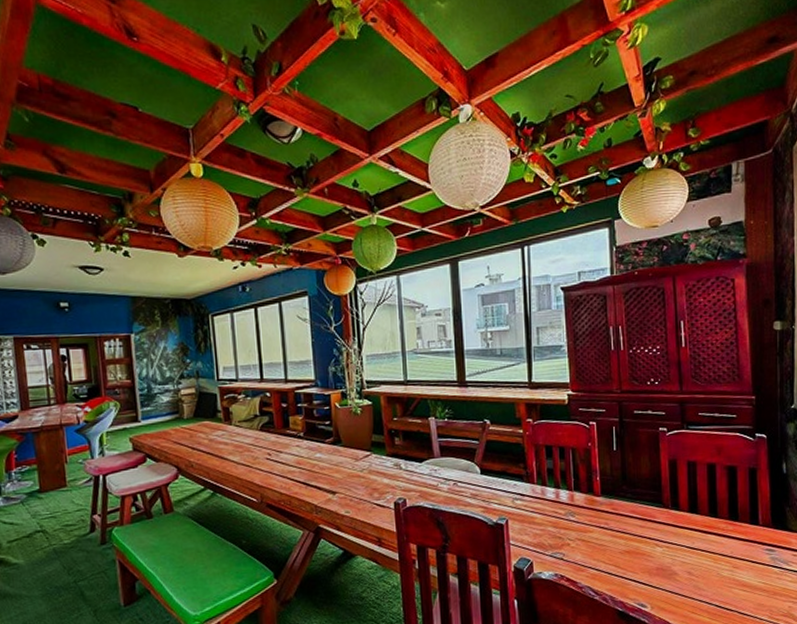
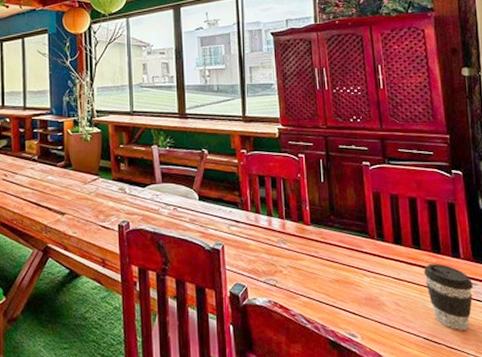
coffee cup: none [720,531,771,598] -> present [424,264,474,332]

